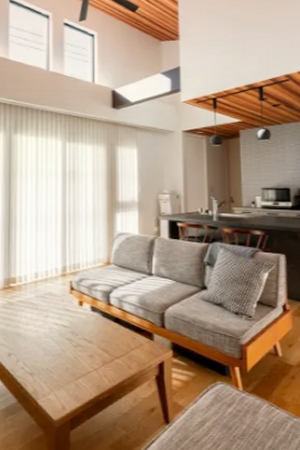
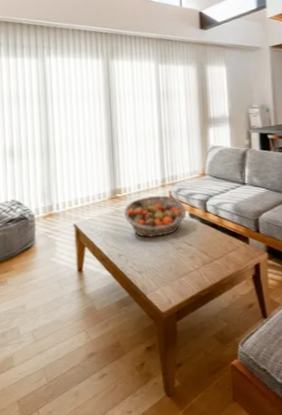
fruit basket: none [17,285,88,333] -> present [124,195,187,237]

